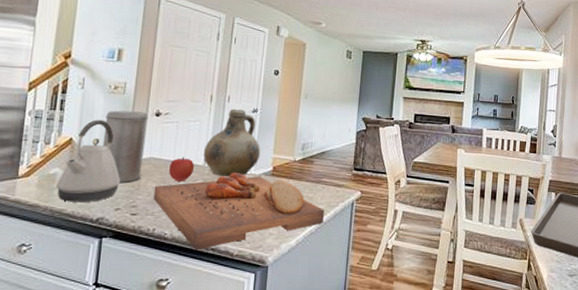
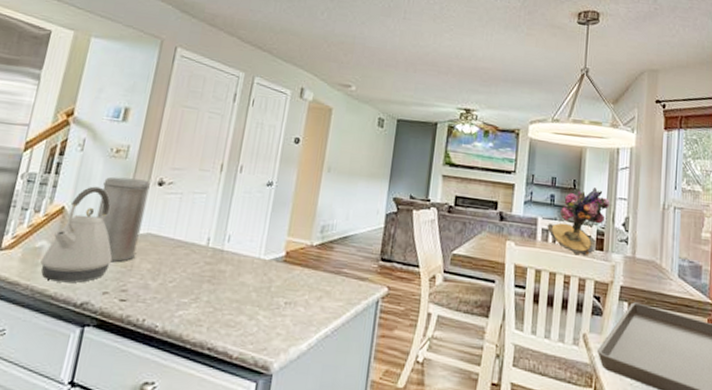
cutting board: present [153,172,324,251] -> none [146,255,343,349]
fruit: present [168,156,194,182] -> none [166,234,196,264]
ceramic jug: present [203,108,261,176] -> none [207,180,274,261]
bouquet: none [491,102,542,158] -> present [547,187,610,256]

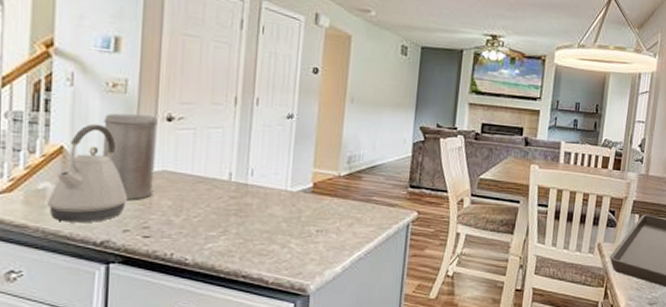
bouquet: present [547,187,610,256] -> none [569,112,629,176]

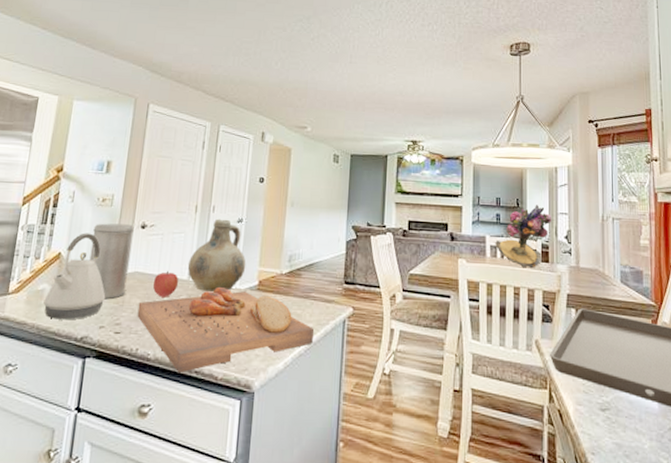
cutting board: none [169,188,375,278] -> present [137,286,314,373]
fruit: none [186,169,217,199] -> present [152,270,178,297]
ceramic jug: none [228,113,299,194] -> present [187,218,246,291]
bouquet: none [569,112,629,176] -> present [495,205,552,269]

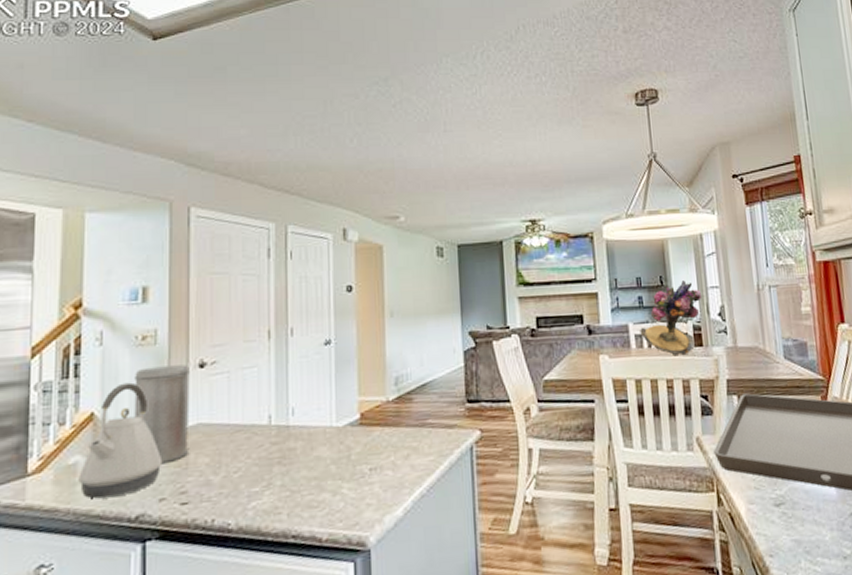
cutting board: present [137,286,314,373] -> none [207,427,436,542]
fruit: present [152,270,178,297] -> none [223,416,256,451]
ceramic jug: present [187,218,246,291] -> none [266,342,342,436]

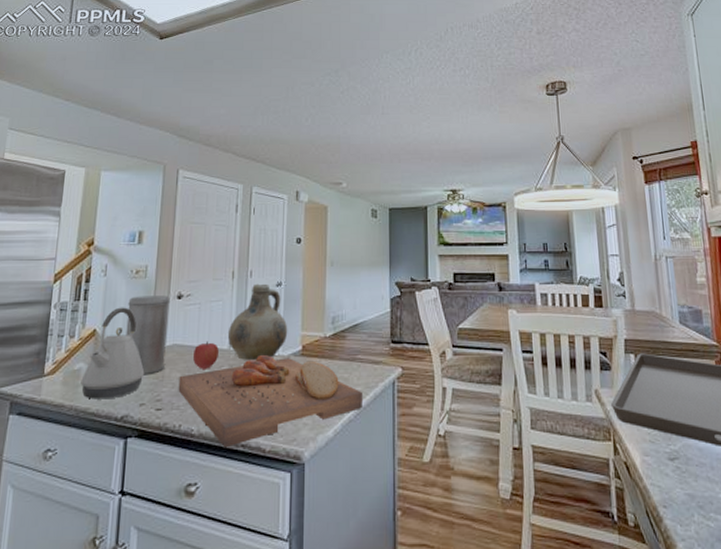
cutting board: none [207,427,436,542] -> present [178,354,362,448]
fruit: none [223,416,256,451] -> present [192,341,219,369]
ceramic jug: none [266,342,342,436] -> present [227,283,288,360]
bouquet: present [640,280,702,357] -> none [545,248,603,315]

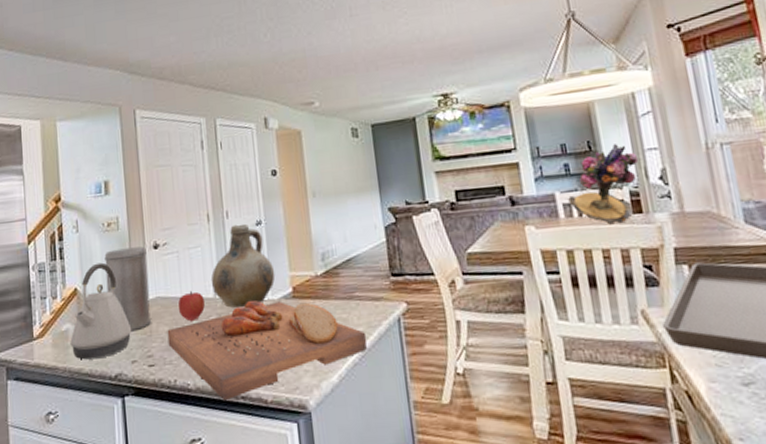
bouquet: none [545,248,603,315] -> present [568,144,639,225]

